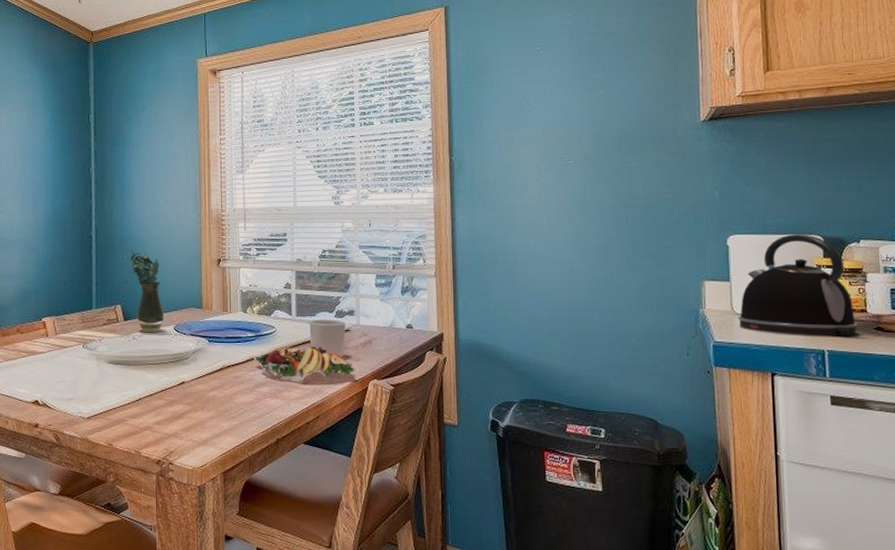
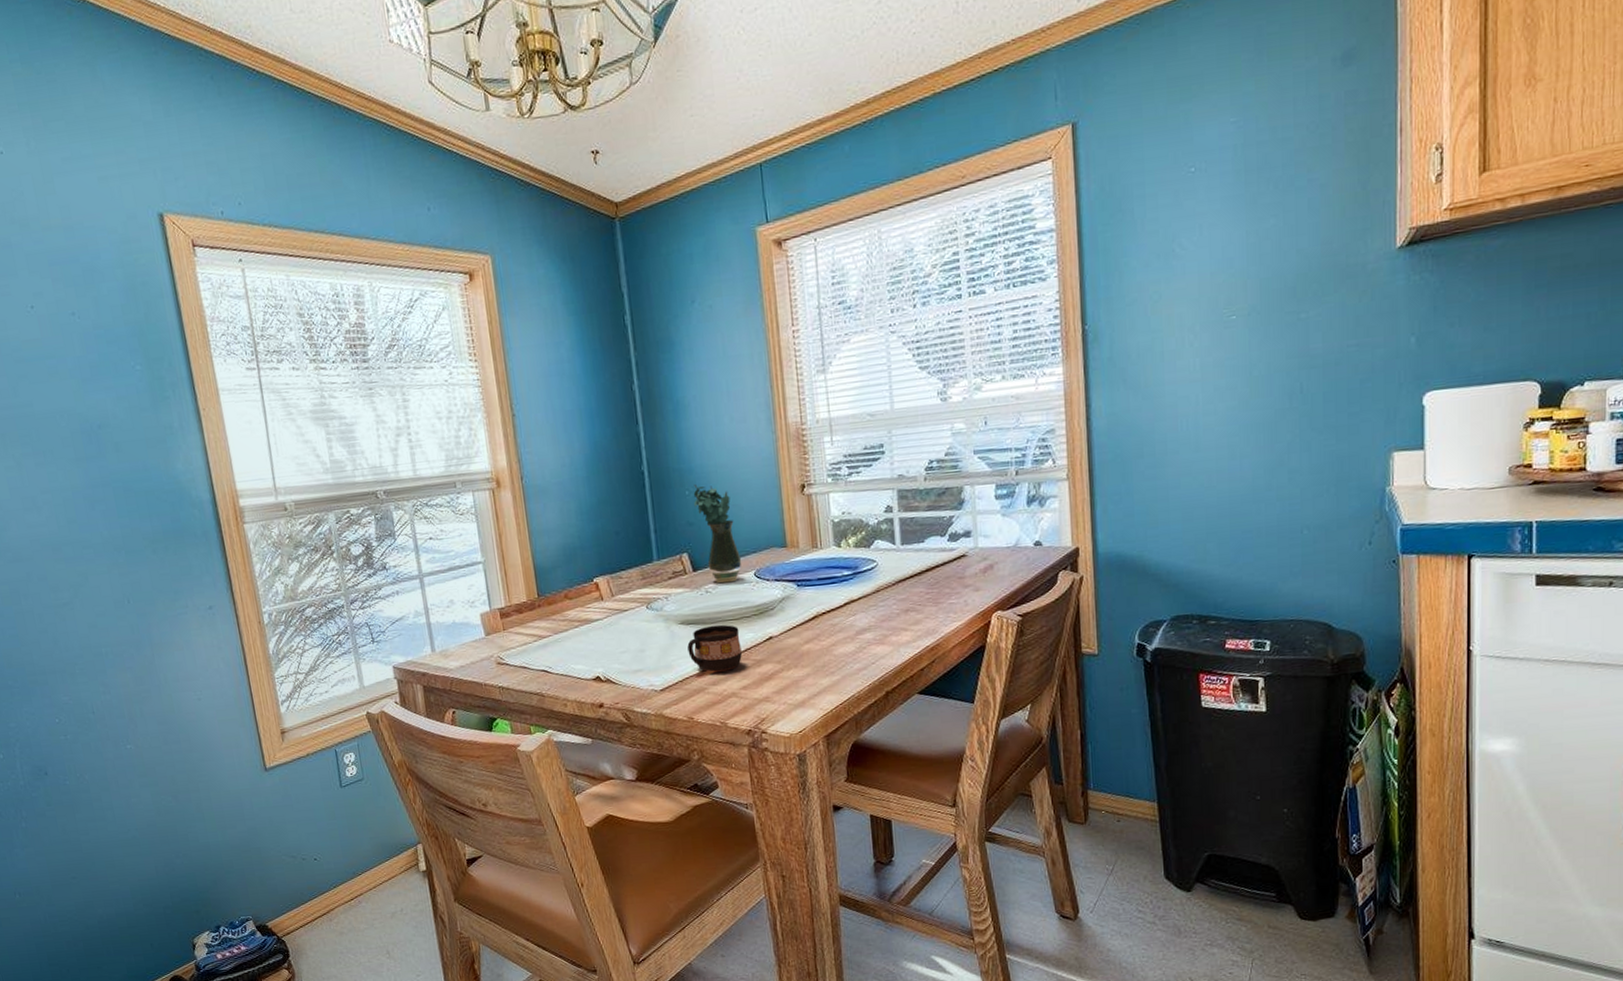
cup: none [113,367,158,407] -> present [687,624,742,672]
salad: present [246,346,356,383] -> none [844,578,976,624]
mug: present [309,319,346,358] -> none [917,544,962,589]
kettle: present [738,234,858,337] -> none [1432,381,1575,508]

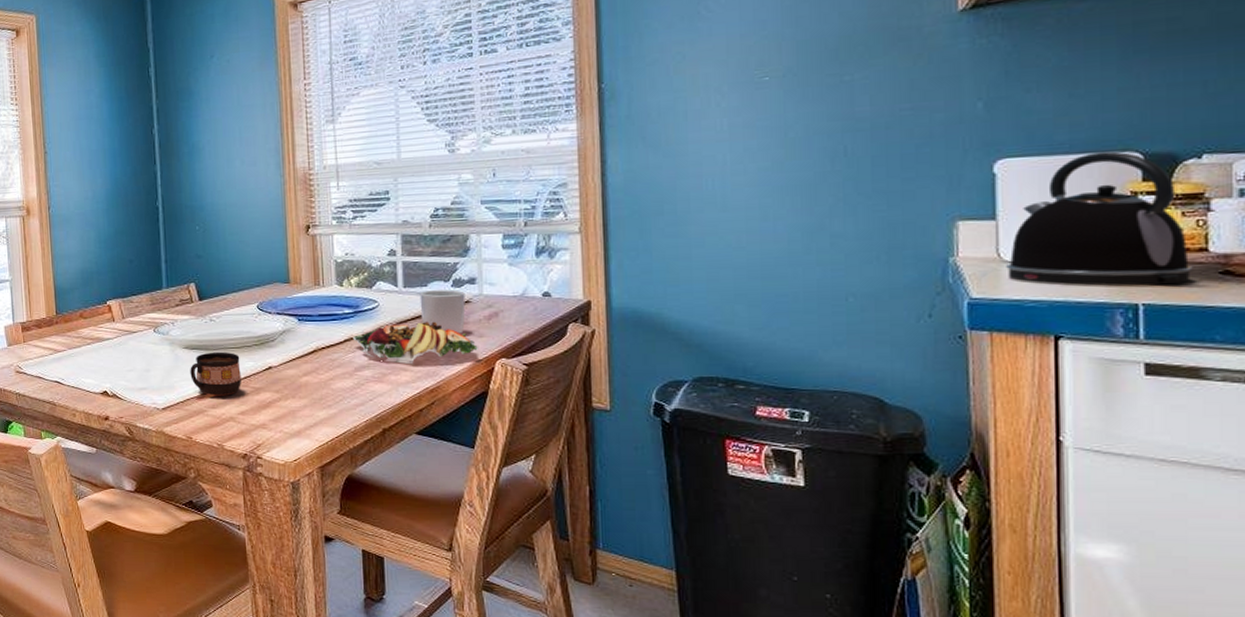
vase: present [693,485,742,584] -> none [203,221,246,313]
salad: none [844,578,976,624] -> present [344,321,479,365]
mug: none [917,544,962,589] -> present [419,289,466,334]
kettle: none [1432,381,1575,508] -> present [1006,151,1193,287]

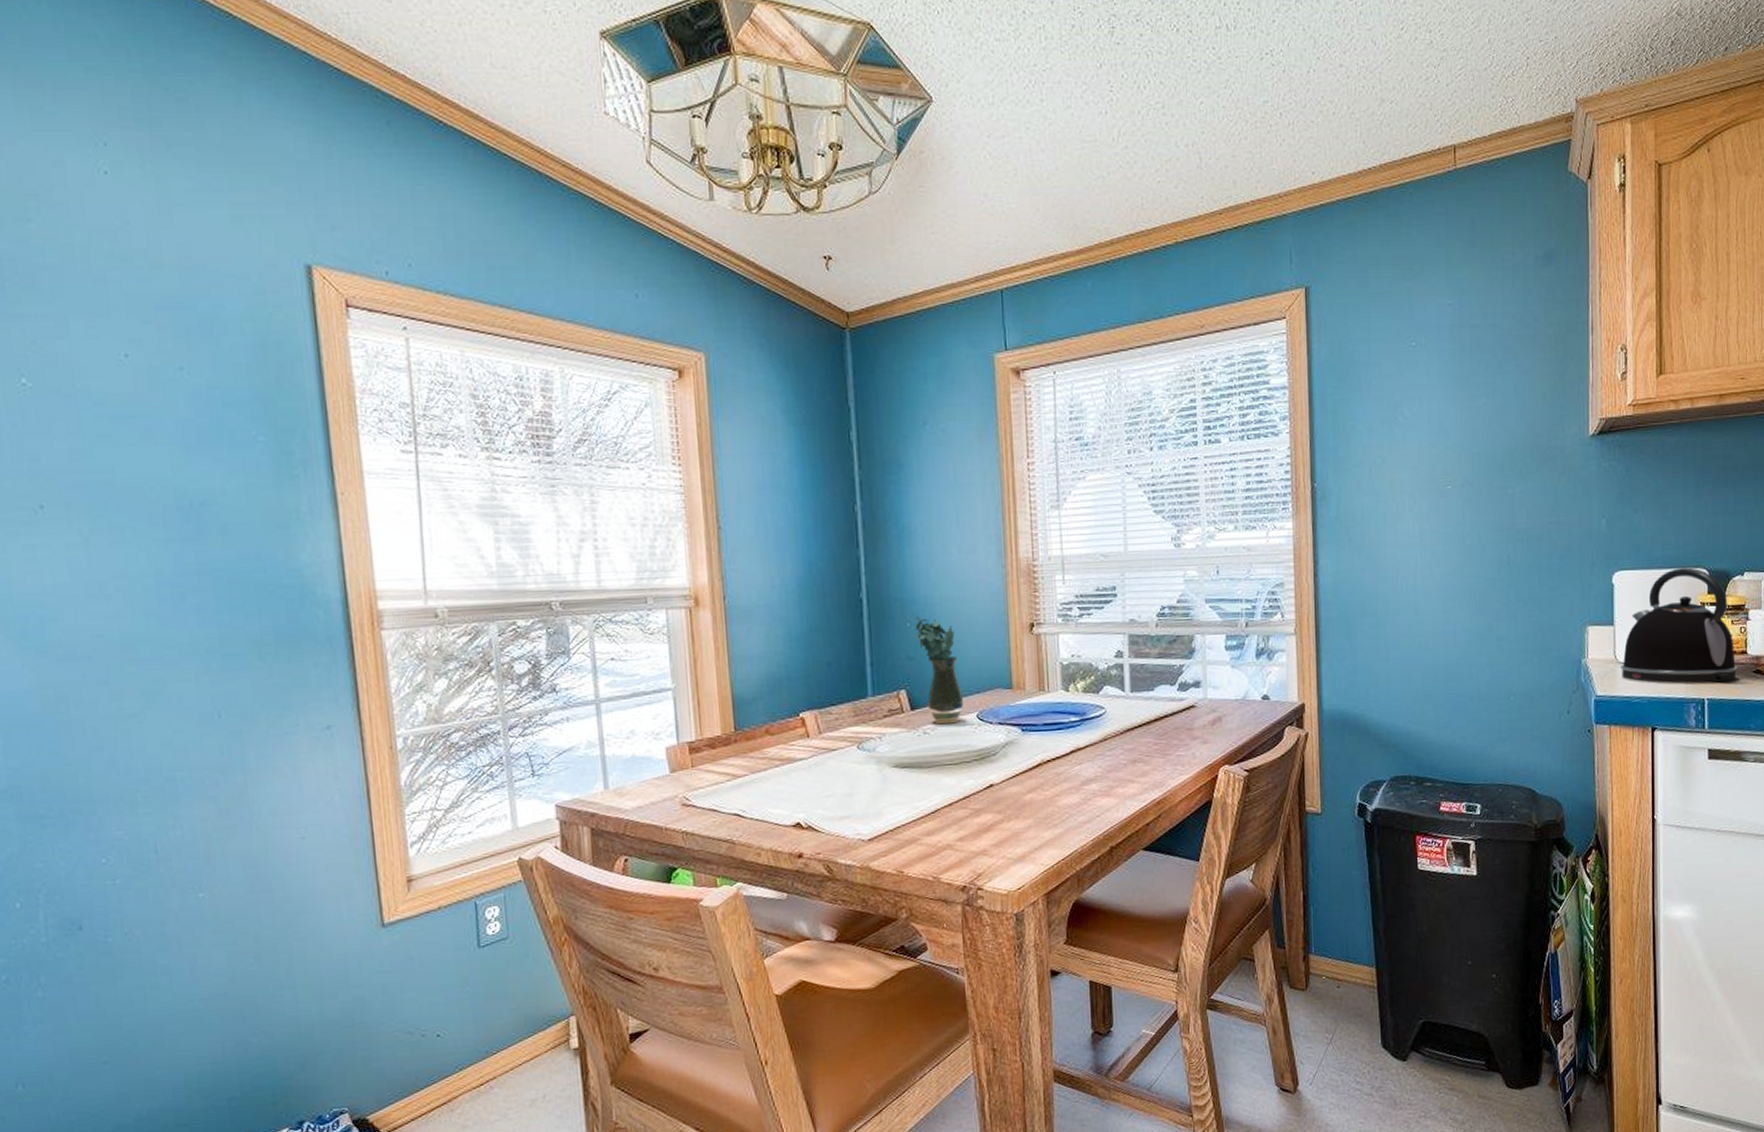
cup: present [190,351,241,396] -> none [900,769,960,822]
vase: none [203,221,246,313] -> present [915,617,964,725]
salad: present [344,321,479,365] -> none [1070,728,1204,776]
mug: present [419,289,466,334] -> none [1146,694,1191,741]

